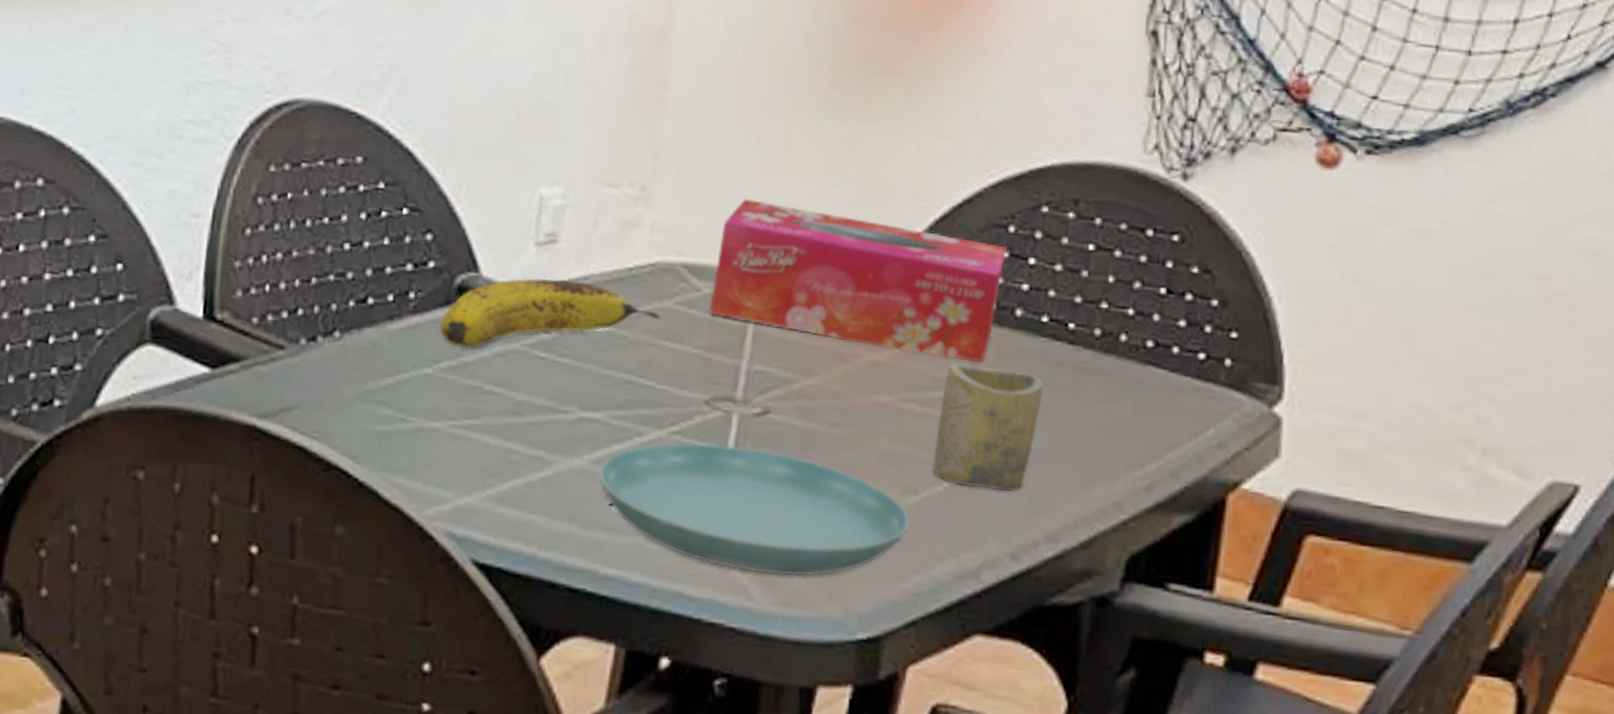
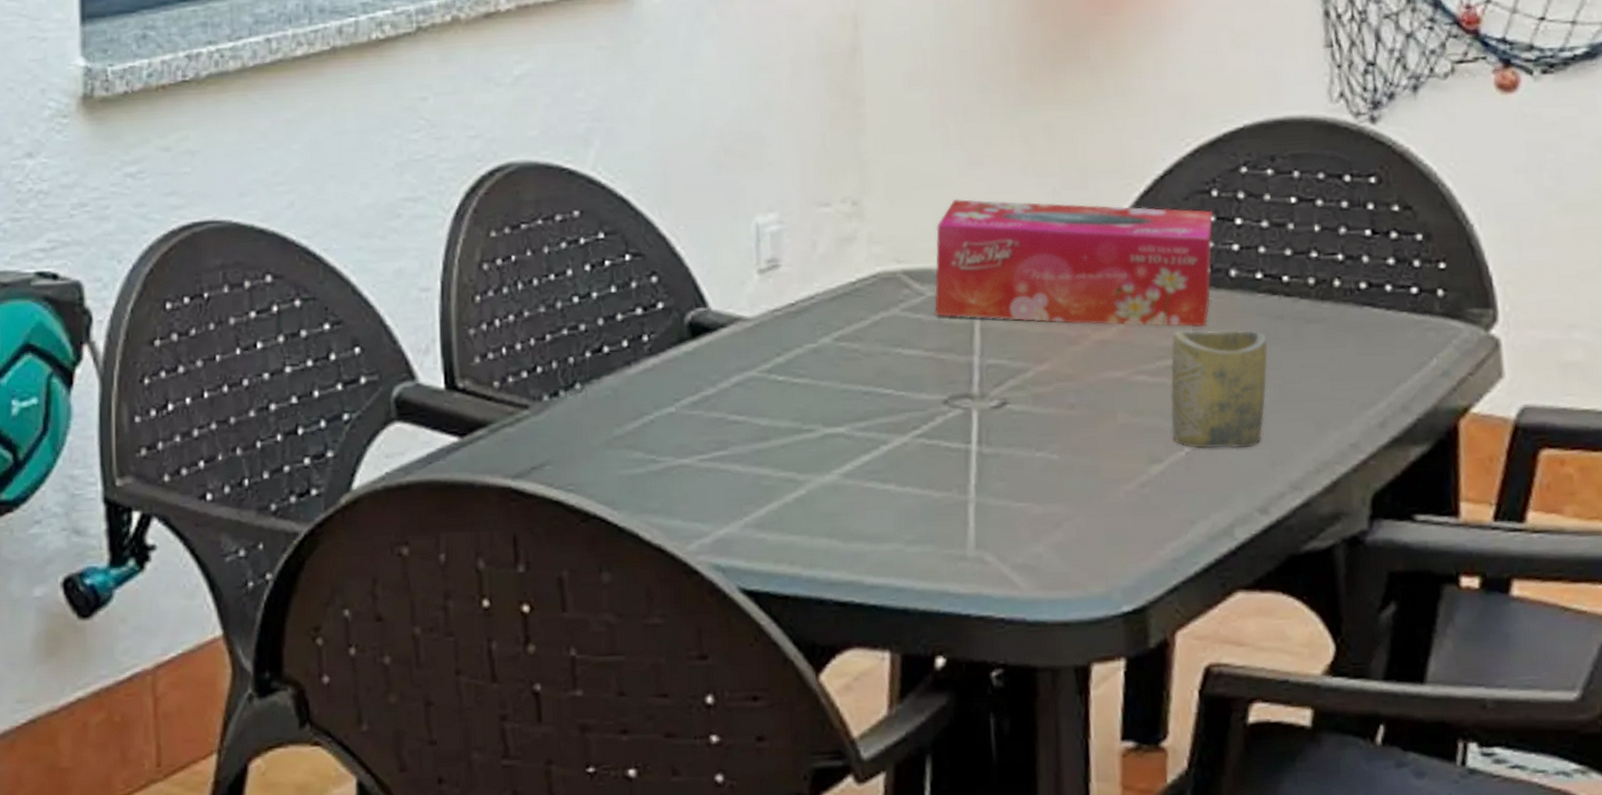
fruit: present [440,277,661,349] -> none [676,302,890,383]
saucer: present [598,442,910,577] -> none [850,440,1158,562]

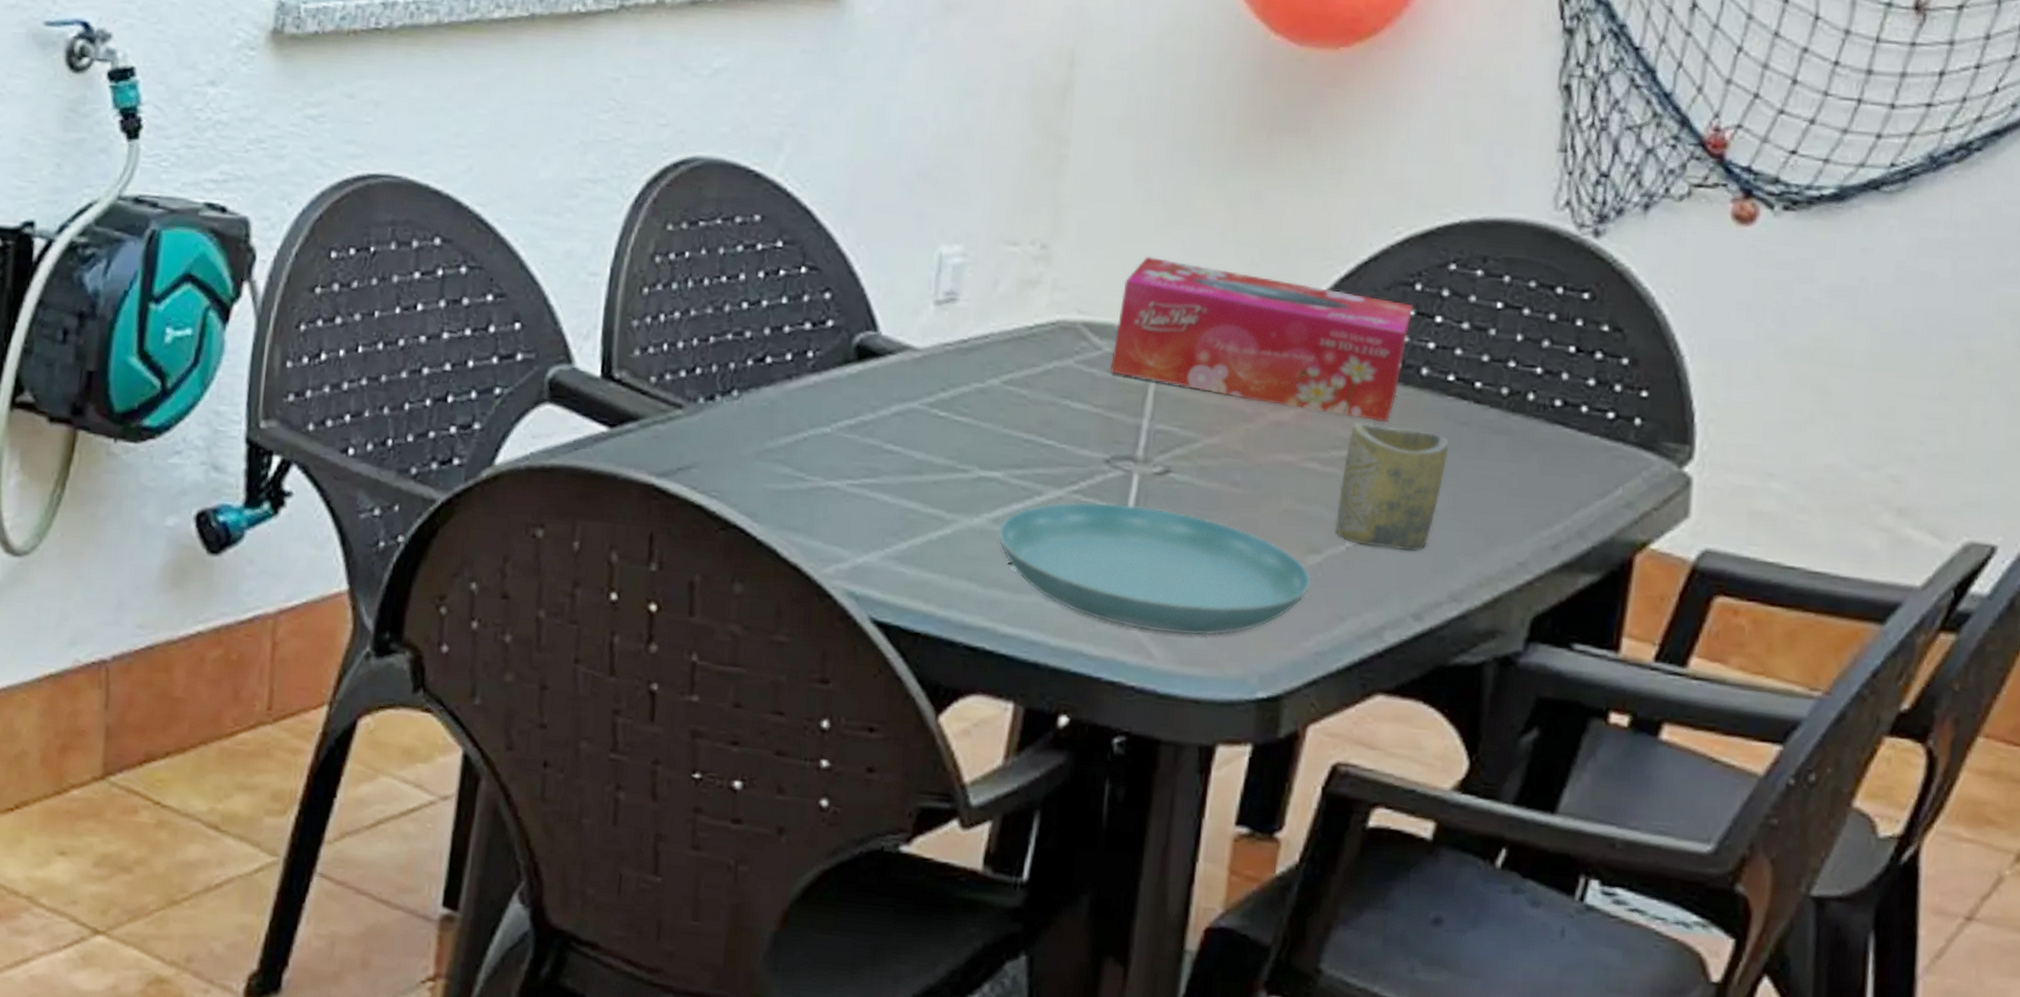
saucer: none [850,440,1158,562] -> present [997,501,1312,636]

